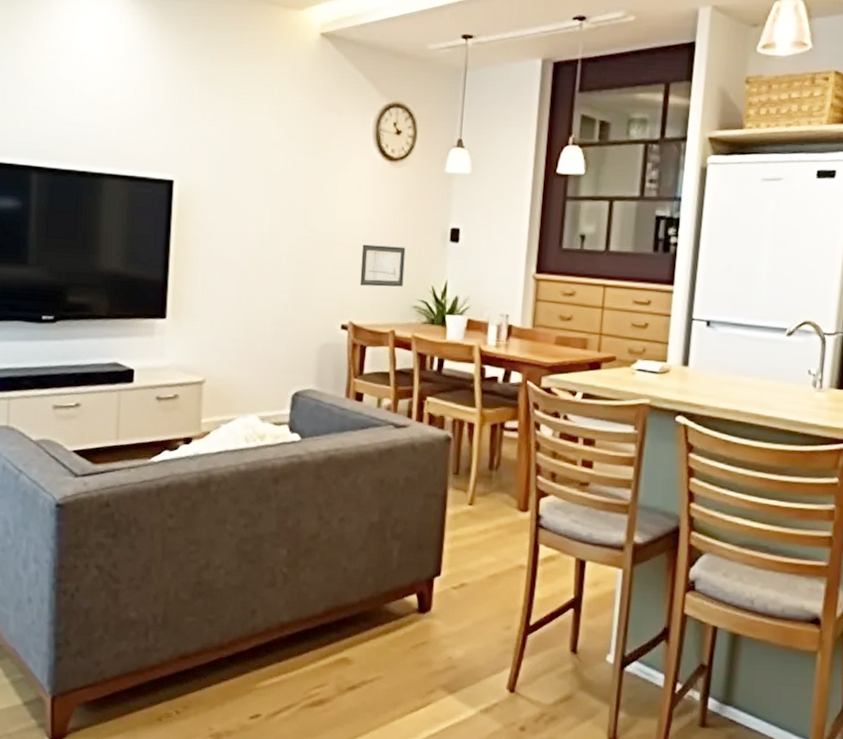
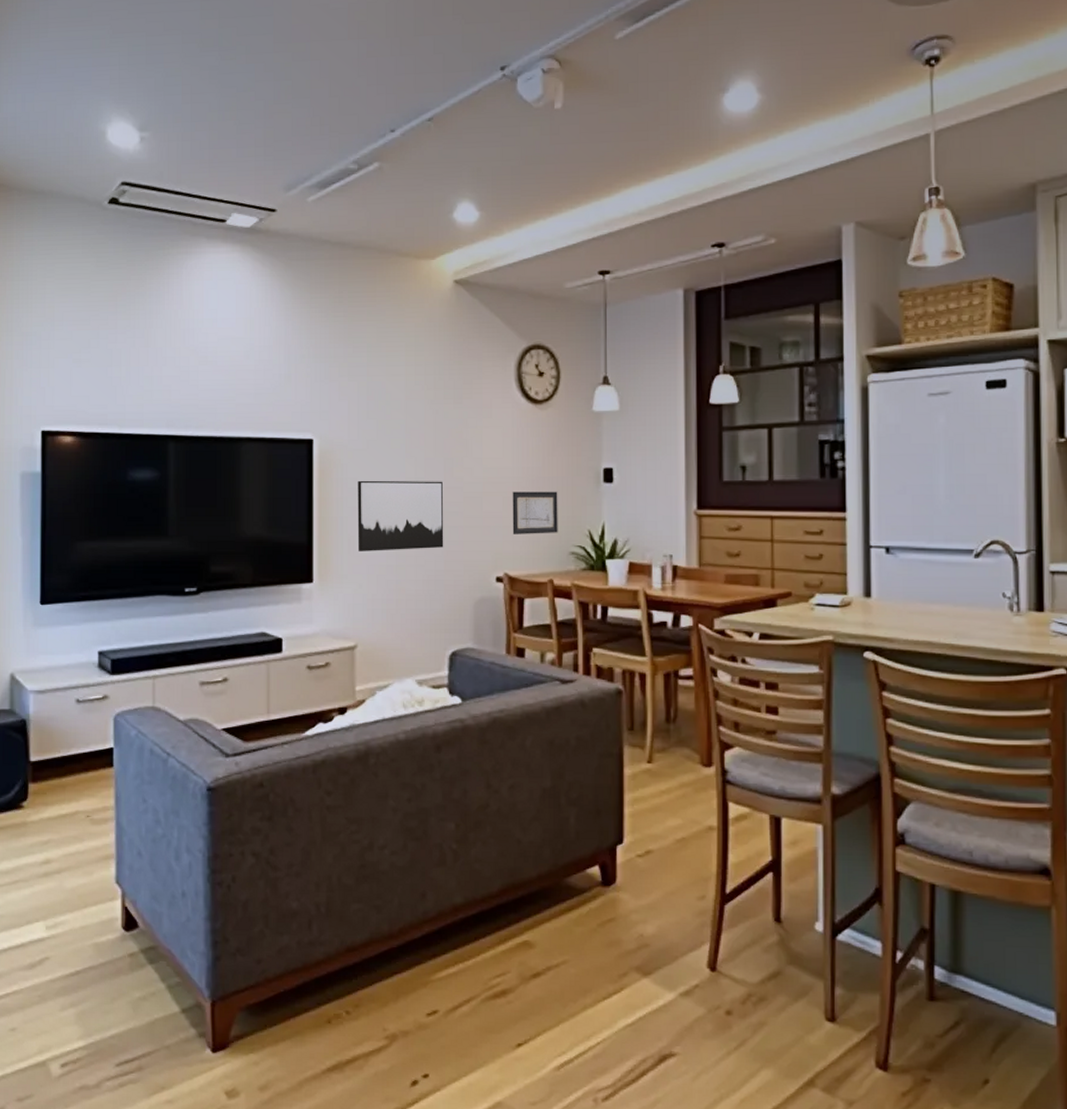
wall art: none [211,223,297,294] -> present [357,480,444,551]

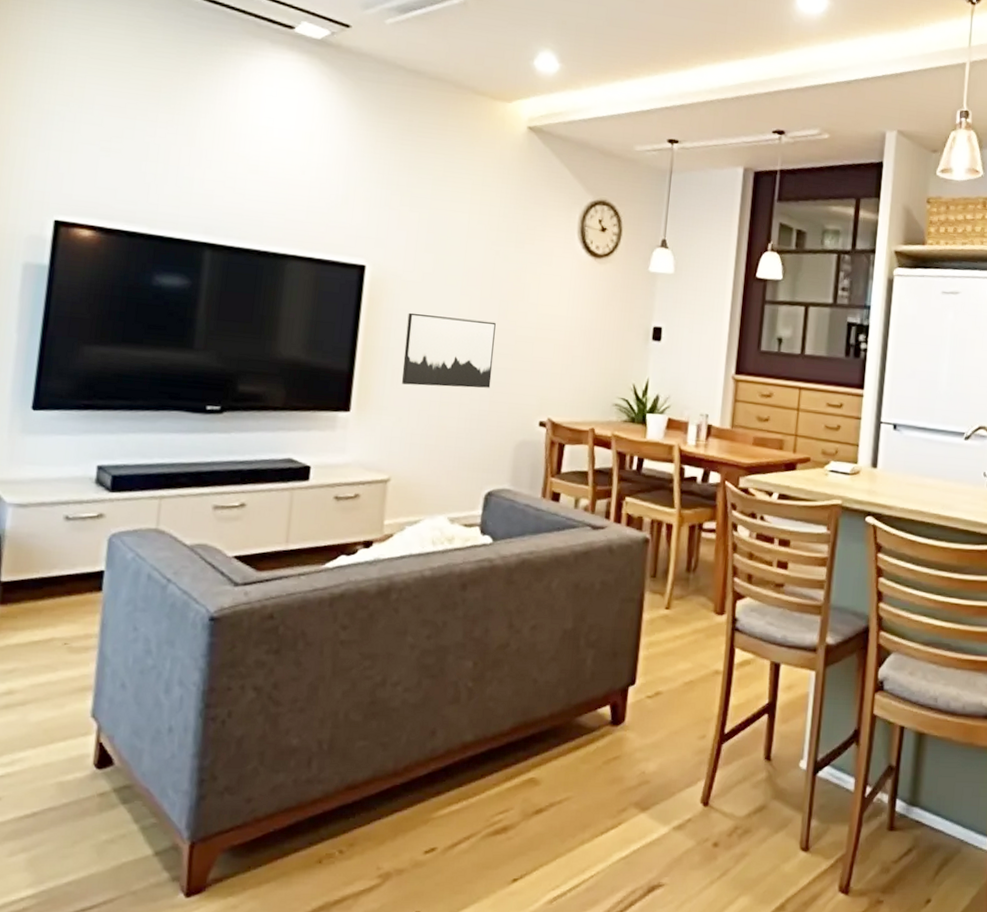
wall art: present [512,491,558,534] -> none [560,340,608,384]

